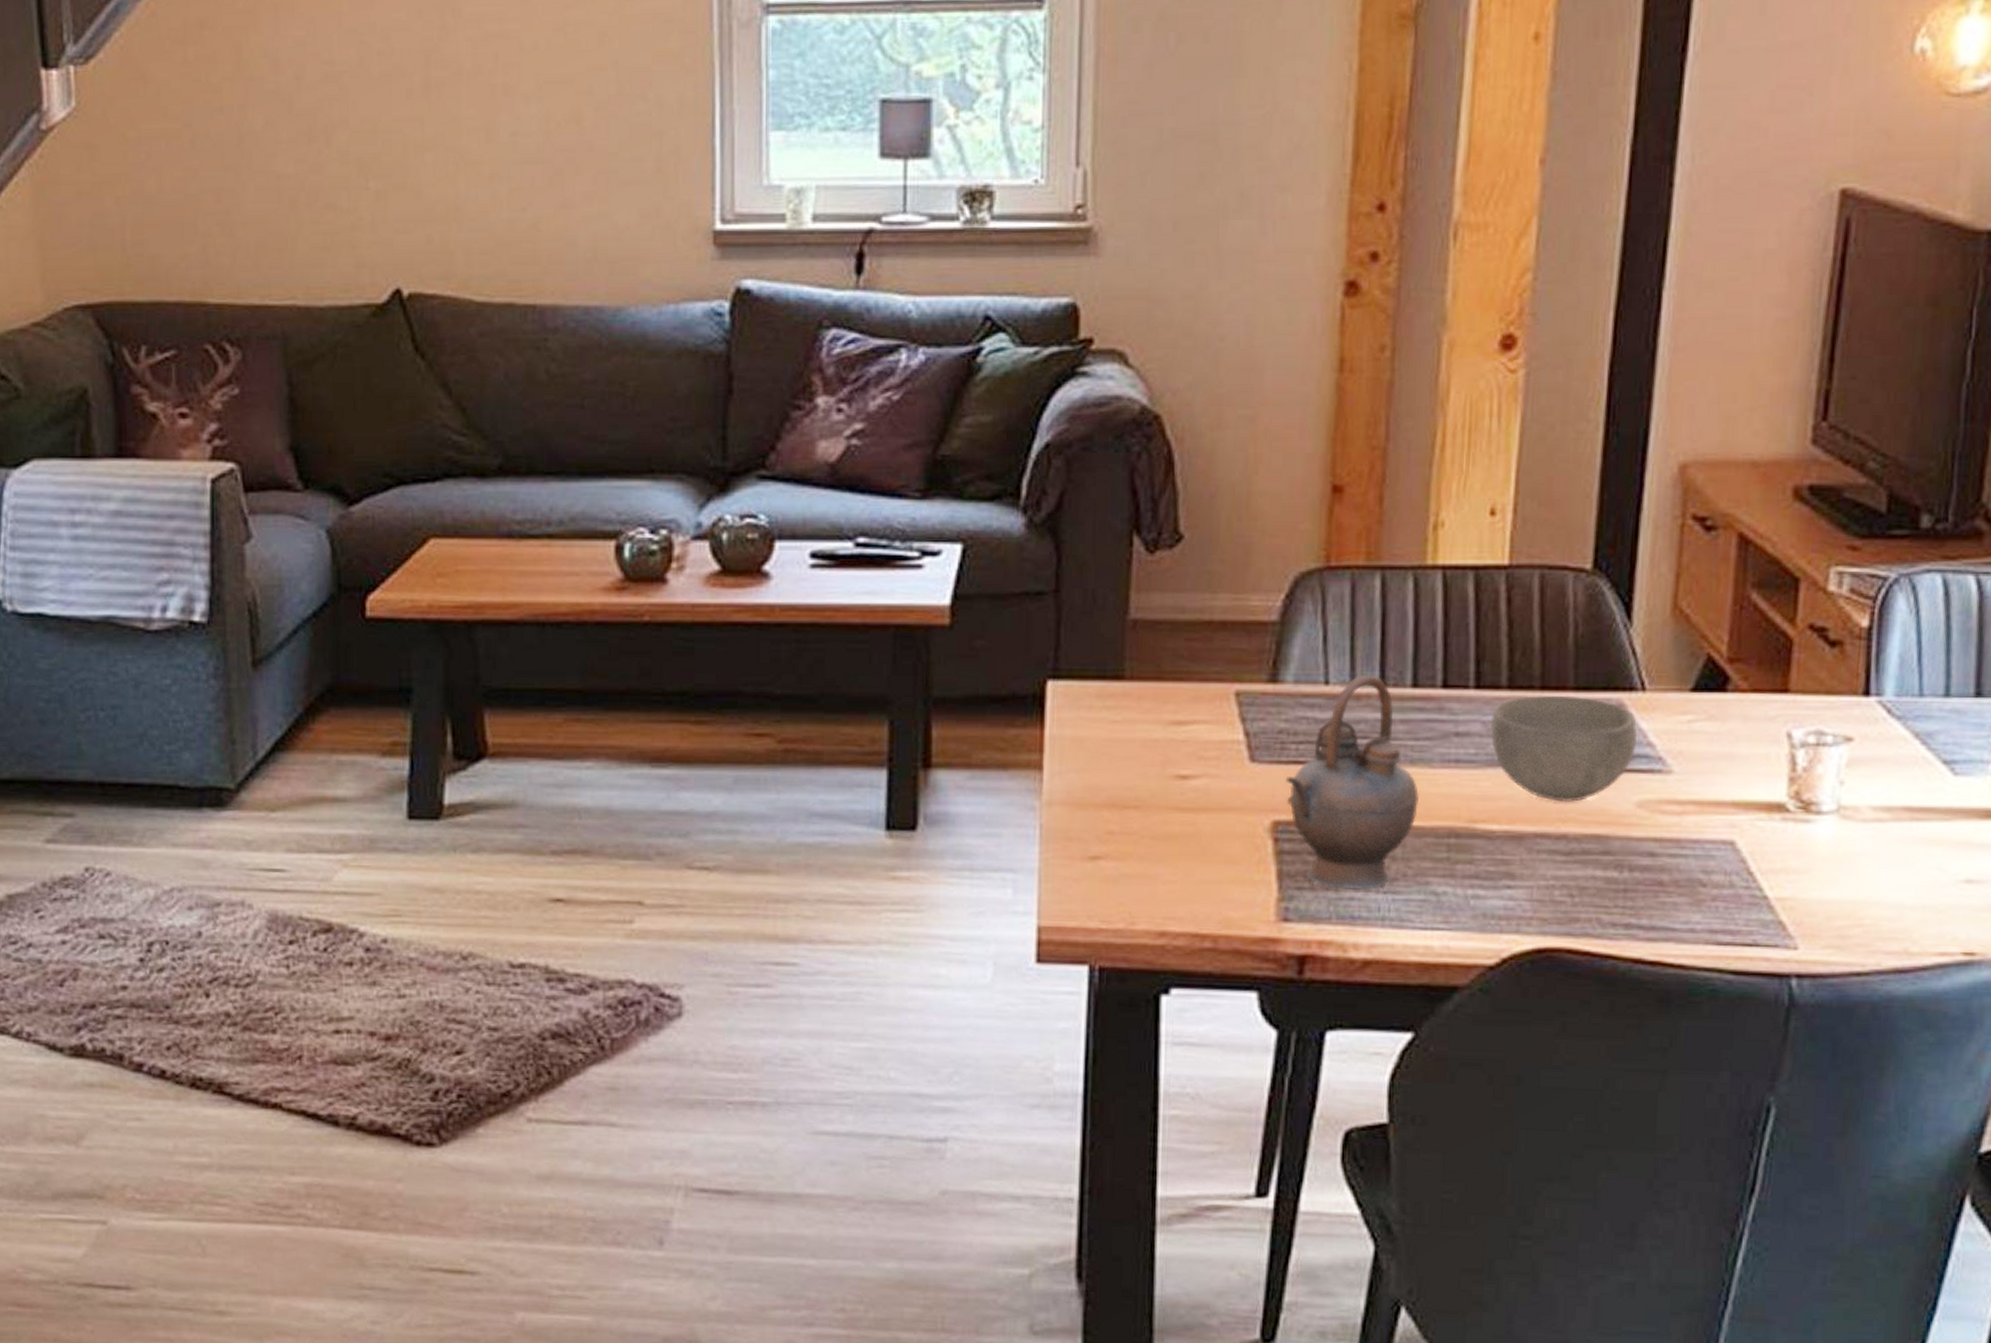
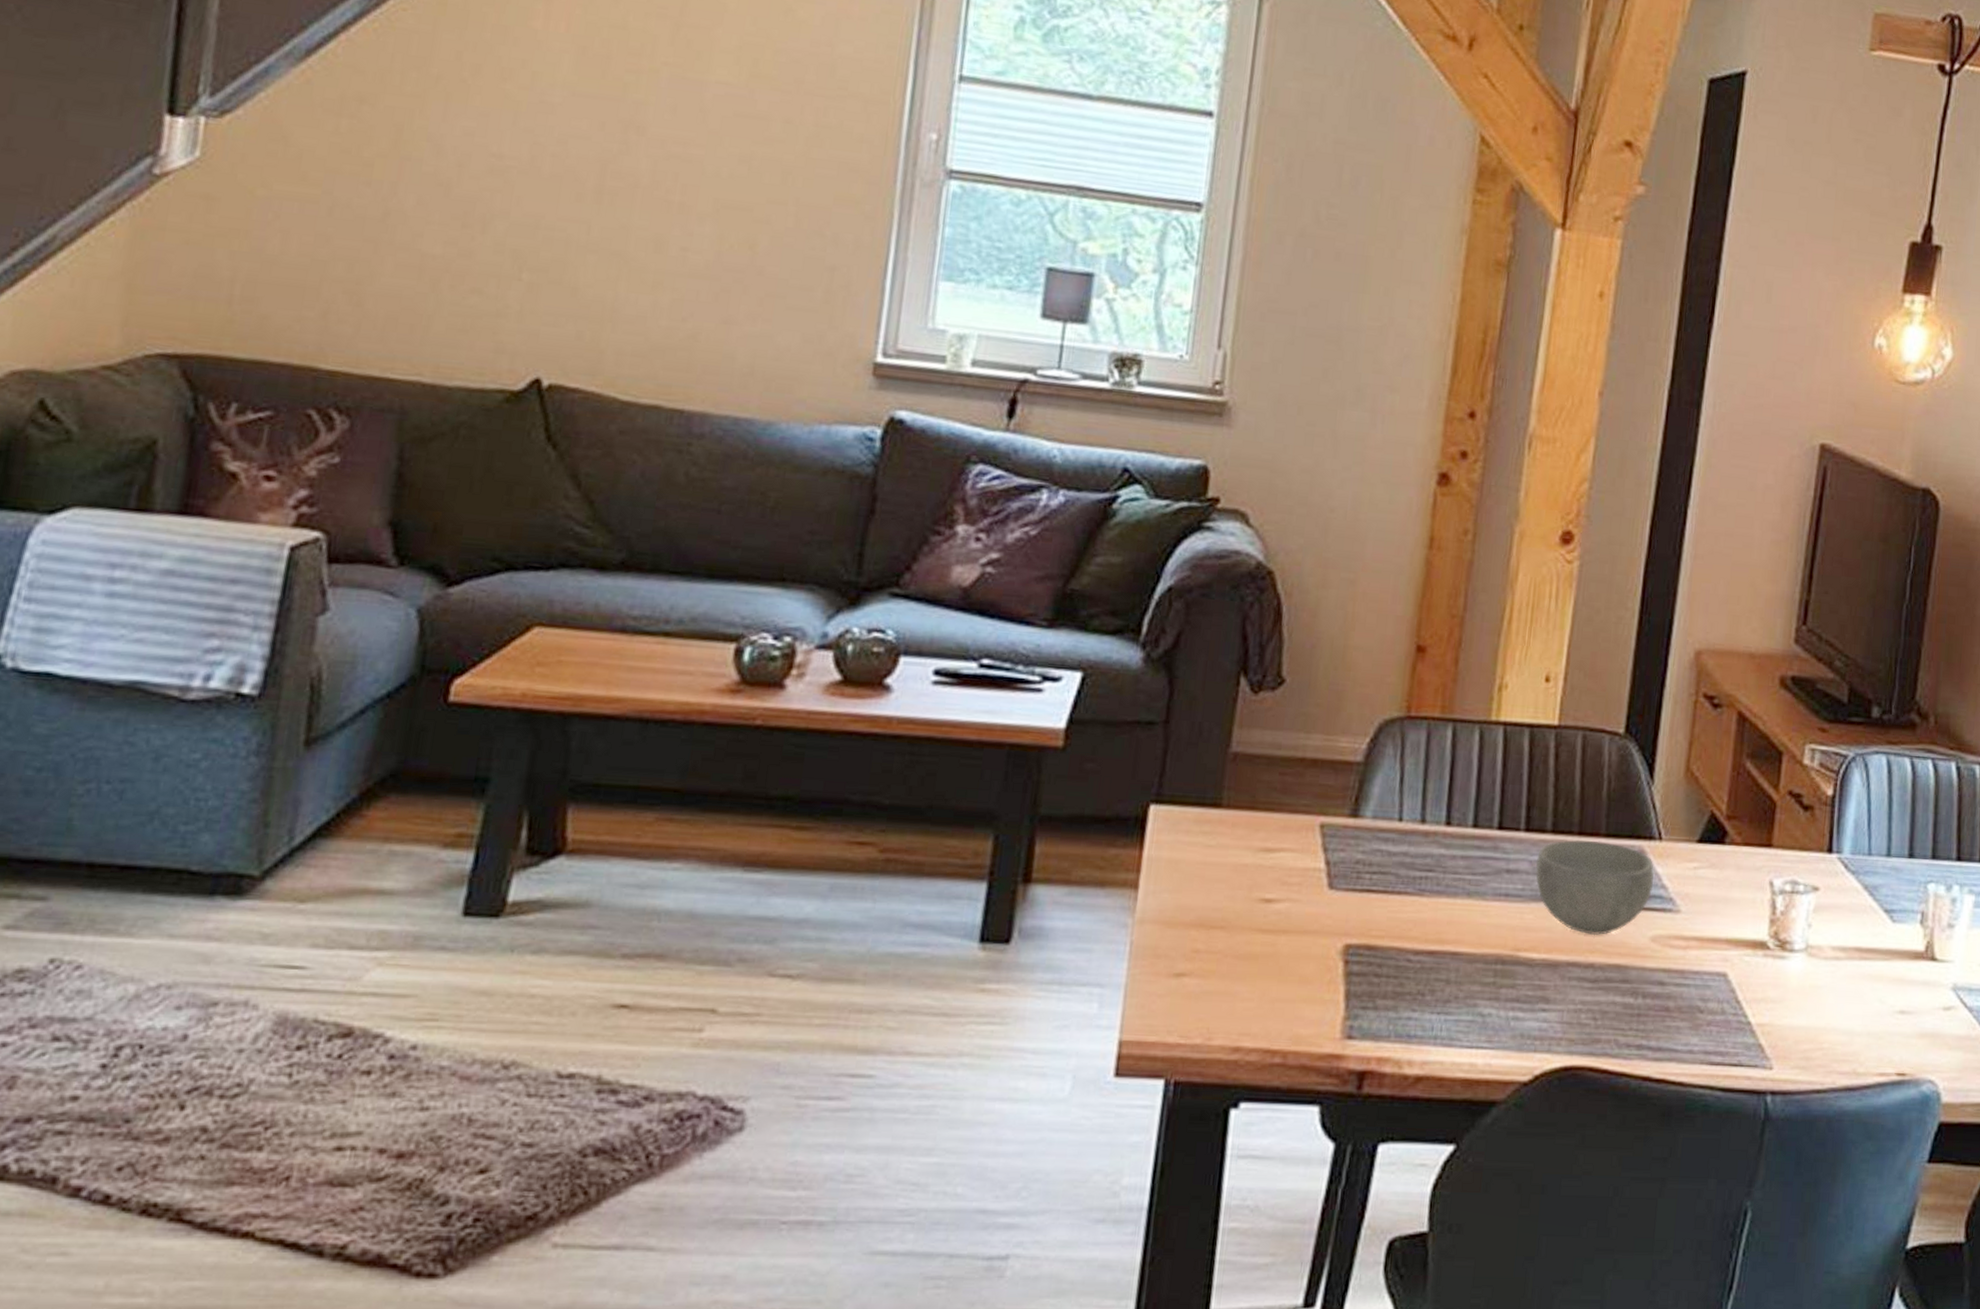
teapot: present [1285,674,1419,890] -> none [1358,814,1473,1010]

